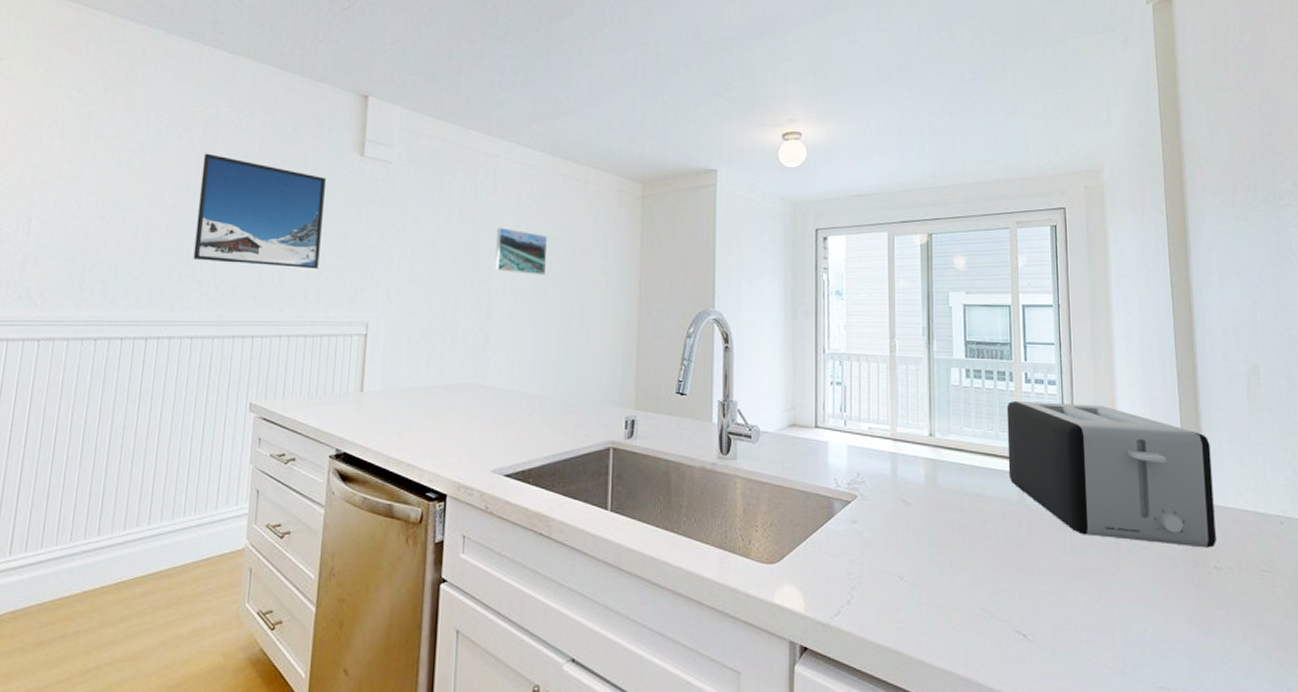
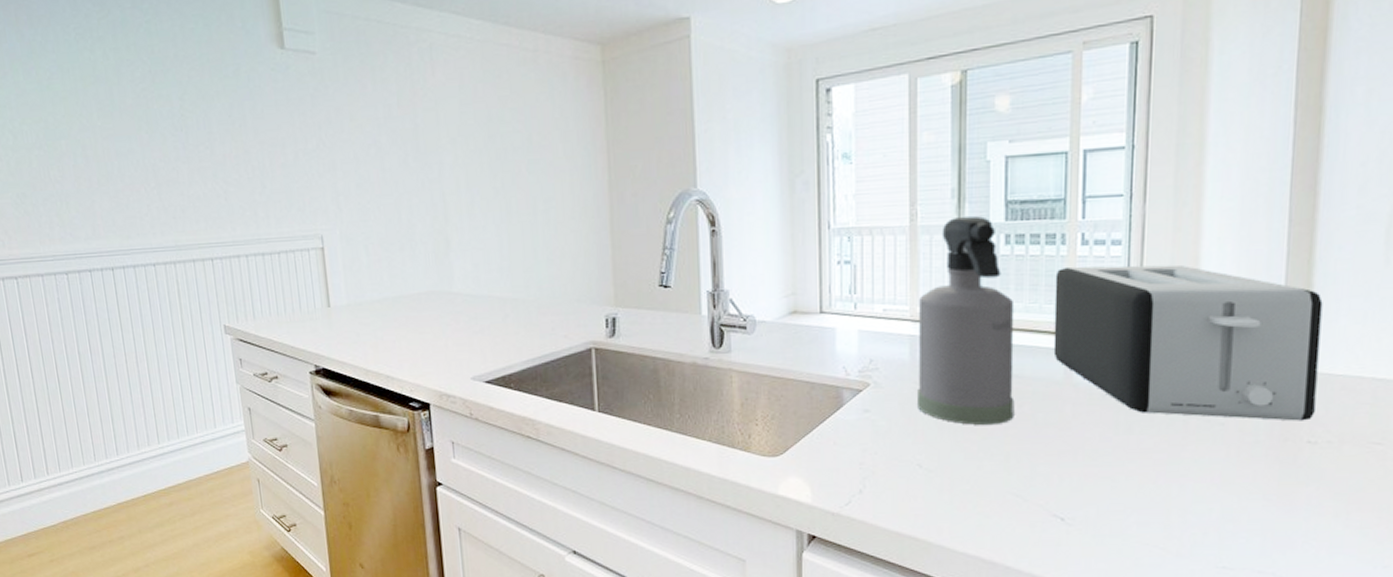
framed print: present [193,153,326,270] -> none [120,64,262,184]
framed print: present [494,227,548,276] -> none [441,115,501,168]
spray bottle: none [898,352,980,540] -> present [918,216,1015,425]

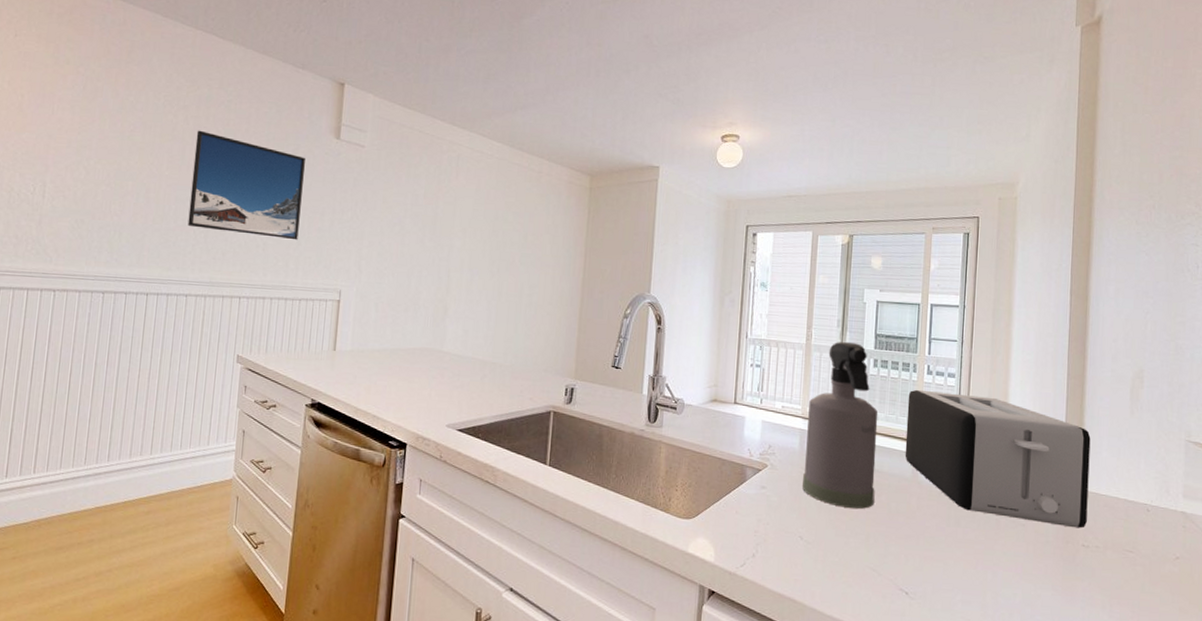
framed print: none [120,64,262,184] -> present [187,130,305,241]

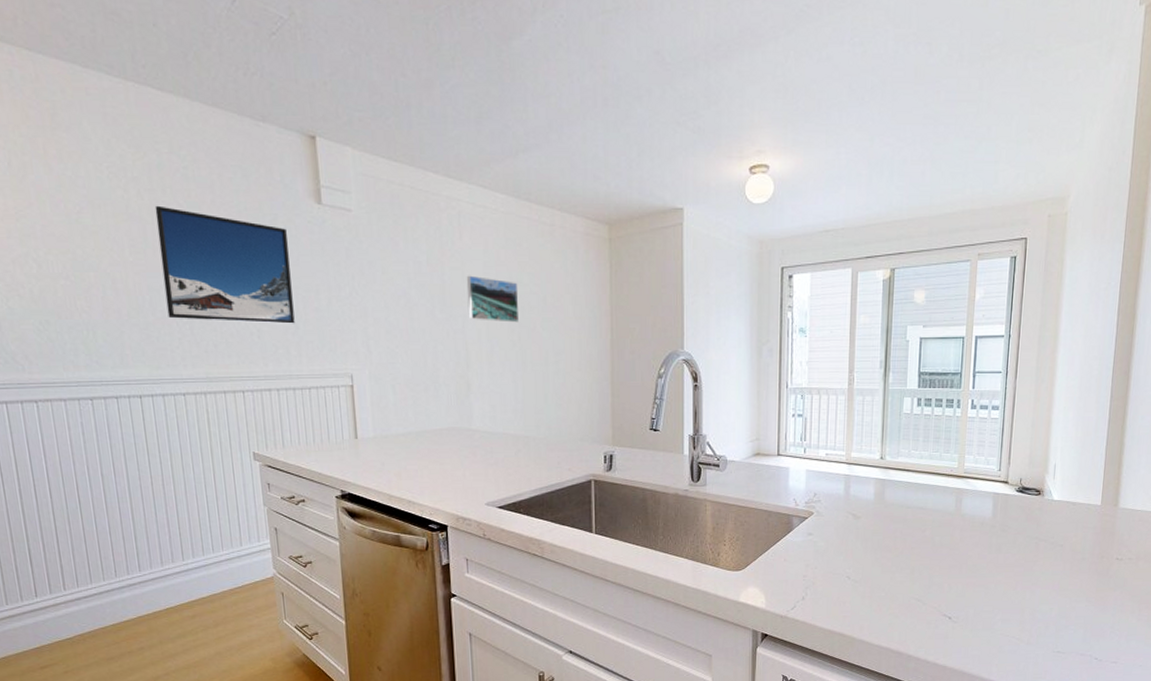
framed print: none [454,210,503,256] -> present [466,275,519,323]
spray bottle: present [802,342,878,509] -> none [849,383,922,546]
toaster: present [905,389,1091,528] -> none [948,425,1130,544]

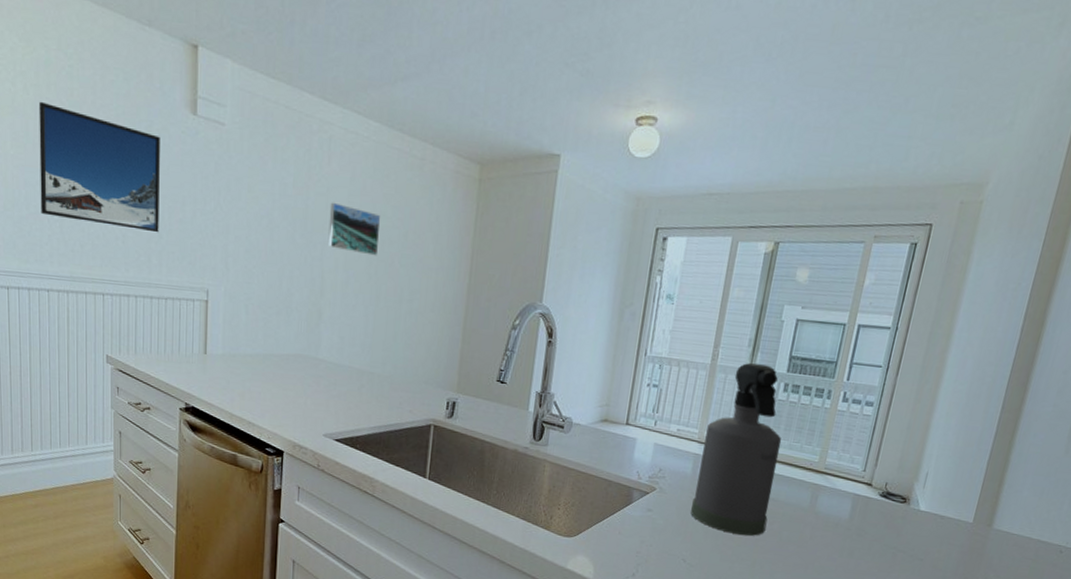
spray bottle: none [849,383,922,546] -> present [691,363,782,536]

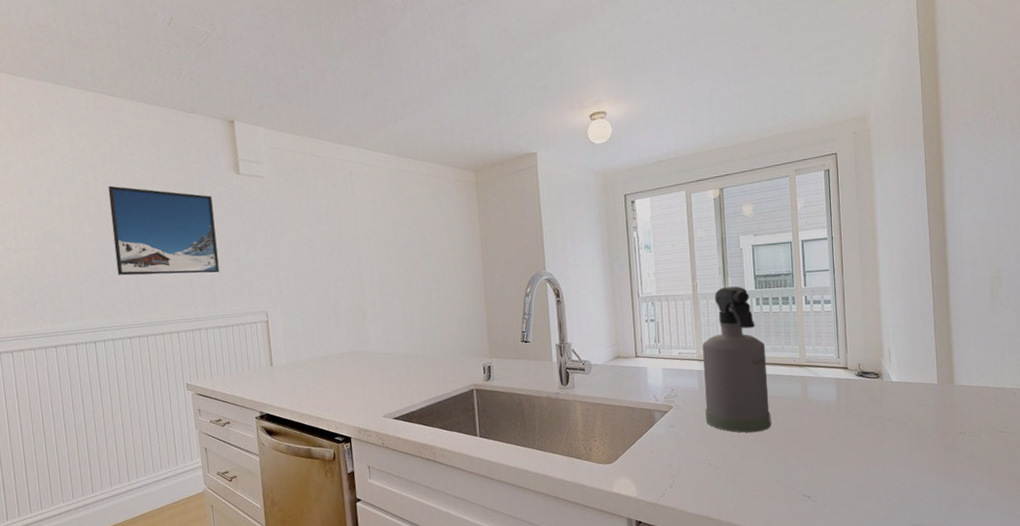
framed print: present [327,202,381,256] -> none [358,222,404,259]

